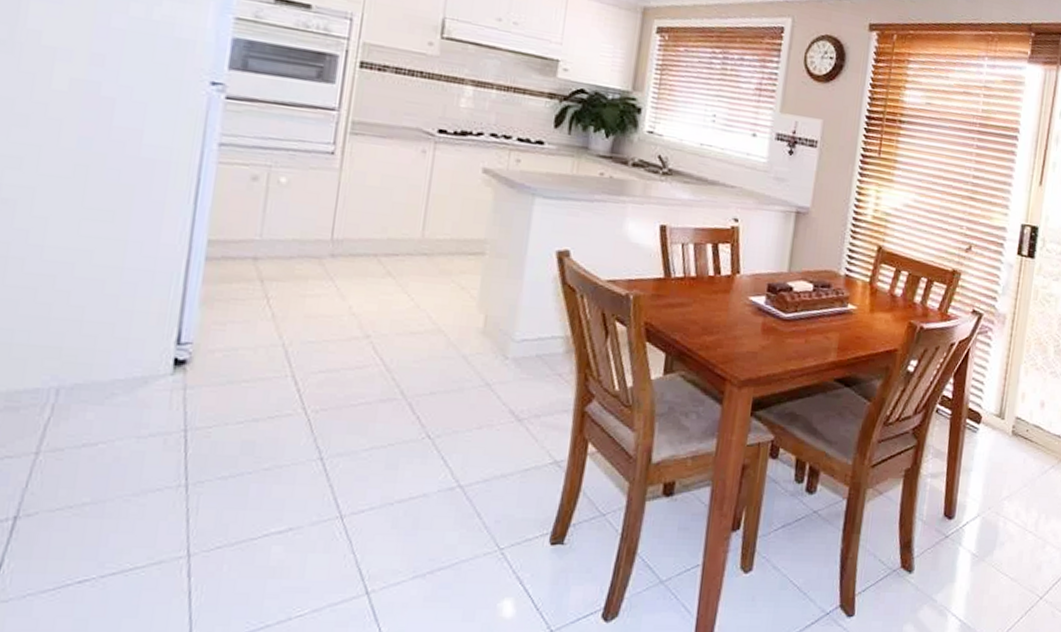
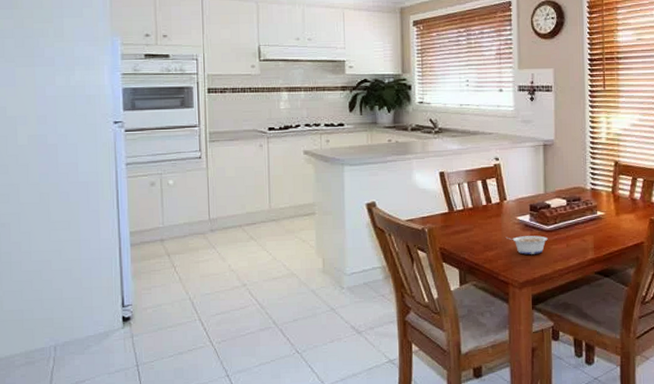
legume: none [732,320,784,347] -> present [506,235,548,255]

